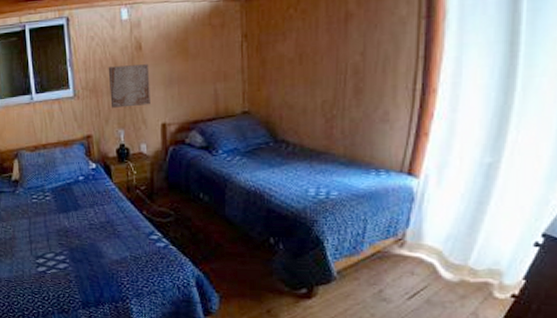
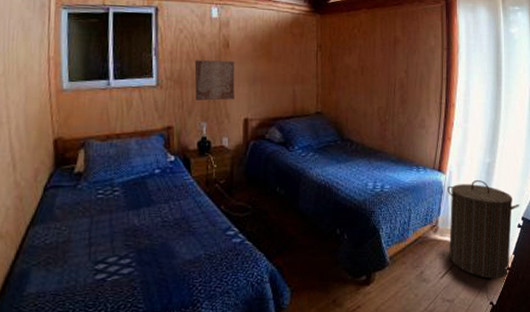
laundry hamper: none [421,184,540,307] -> present [447,179,520,279]

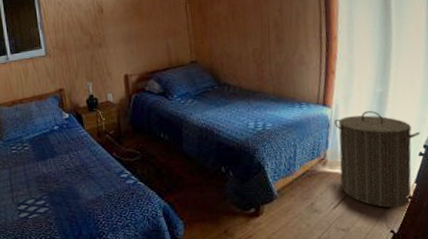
wall art: present [194,60,235,101] -> none [75,25,114,64]

